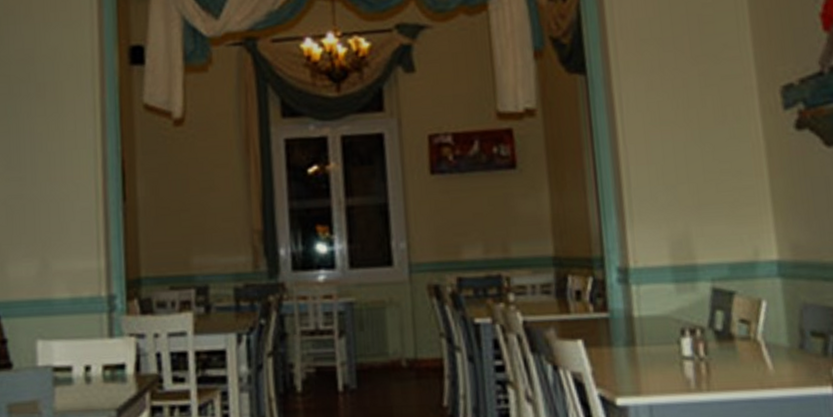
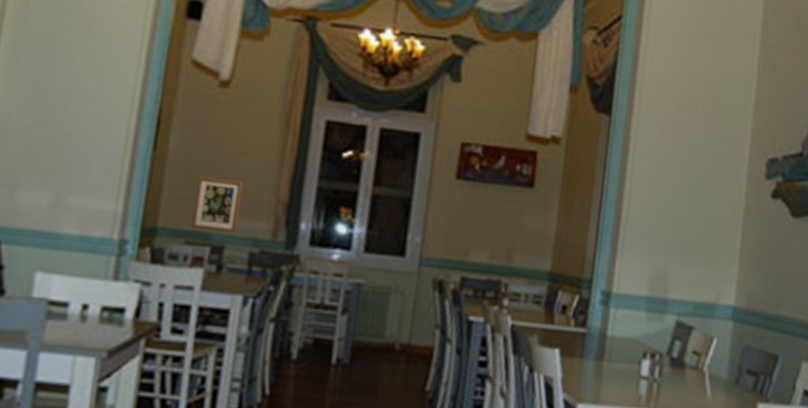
wall art: none [171,215,217,272] -> present [191,176,243,233]

